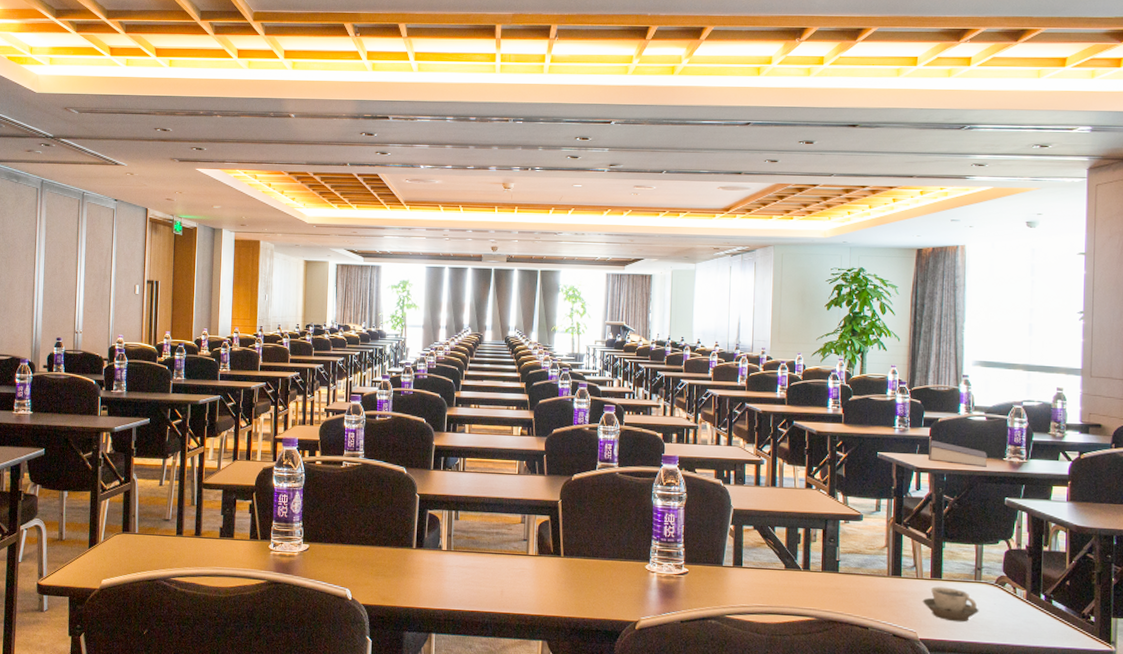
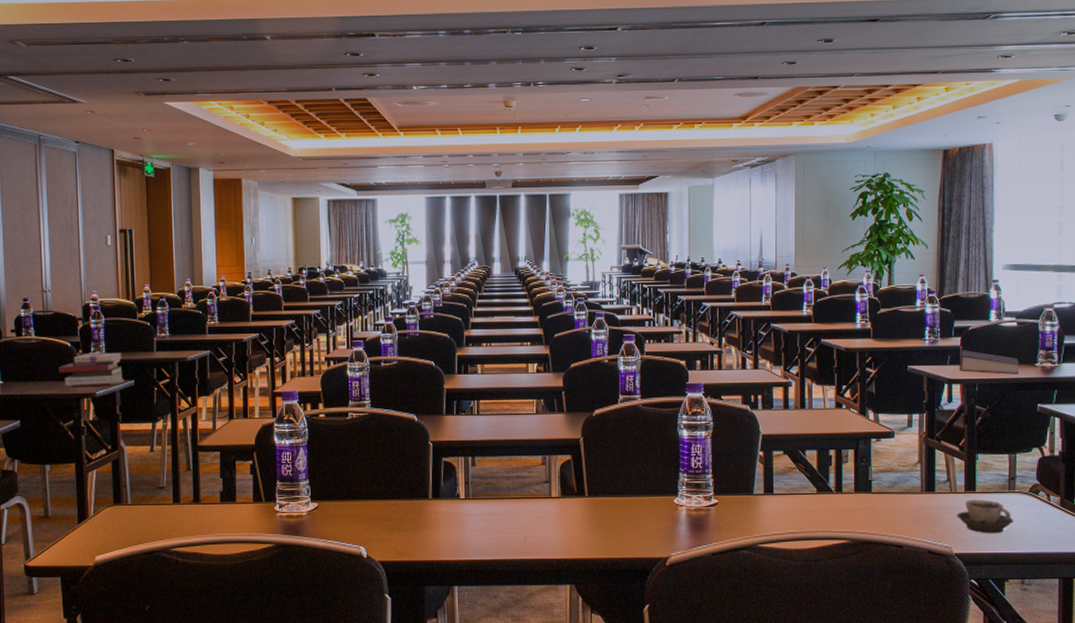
books: none [83,391,141,423] -> present [58,352,124,387]

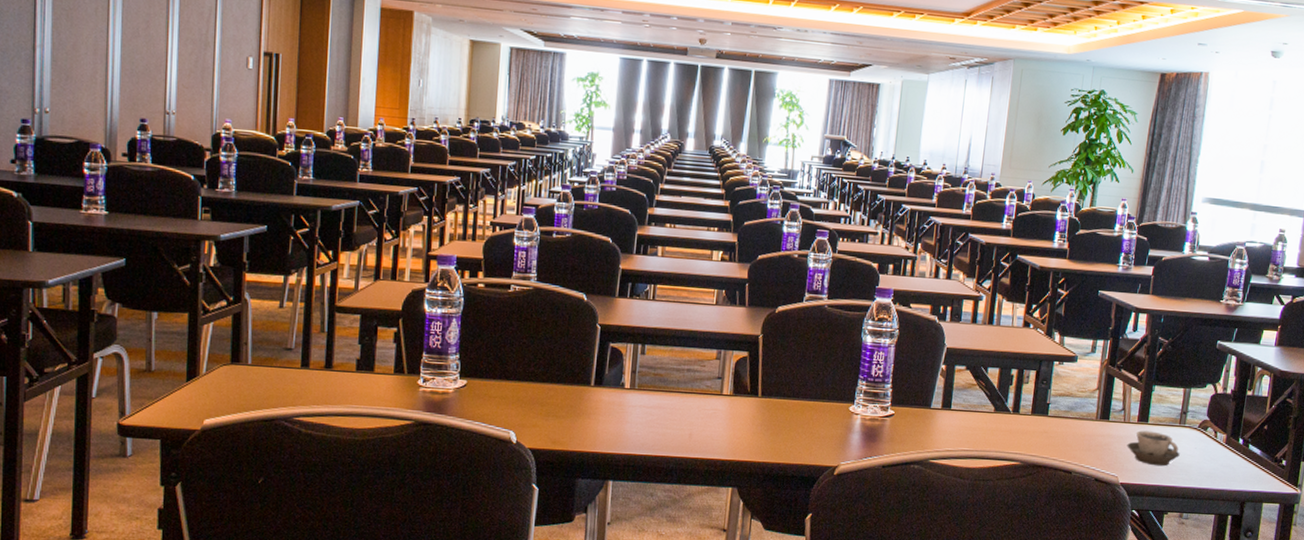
books: present [58,352,124,387] -> none [177,190,255,230]
book: present [960,350,1019,374] -> none [1148,280,1206,309]

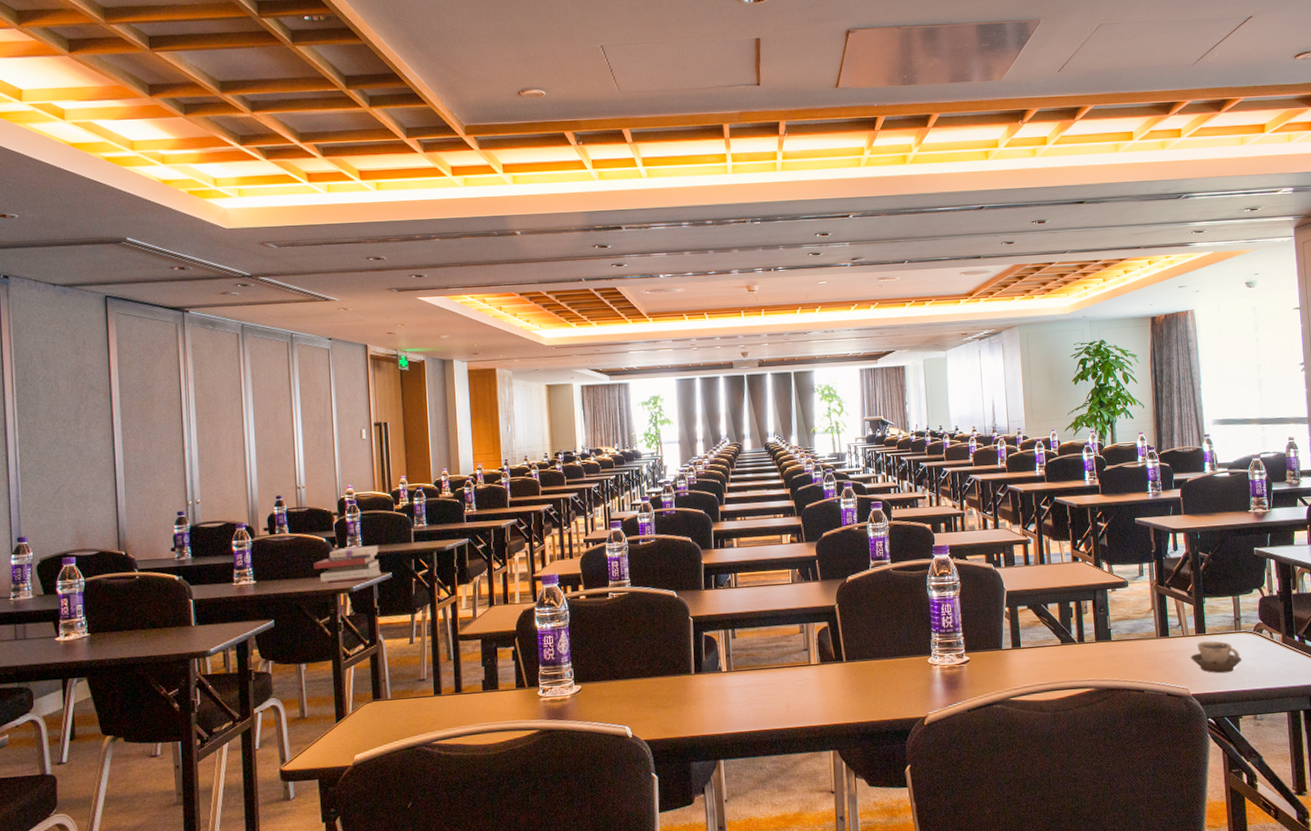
books: none [177,190,255,230] -> present [314,545,382,583]

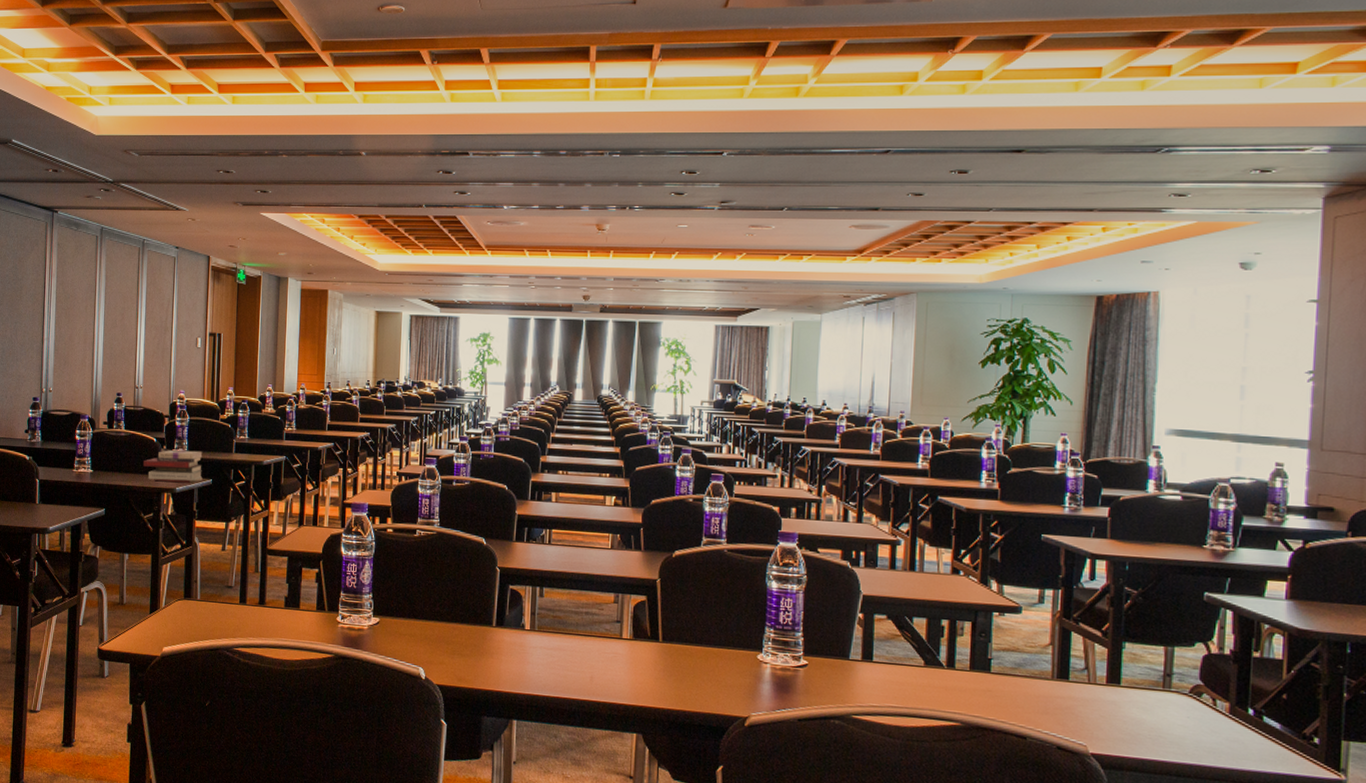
cup: present [1190,641,1242,674] -> none [1095,693,1168,737]

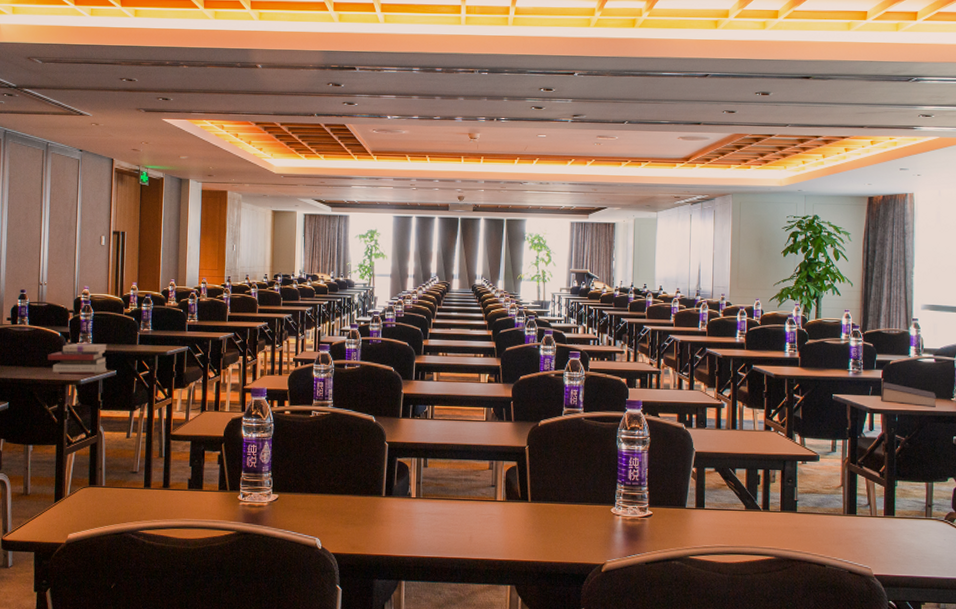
book: none [1106,522,1182,555] -> present [881,382,936,407]

